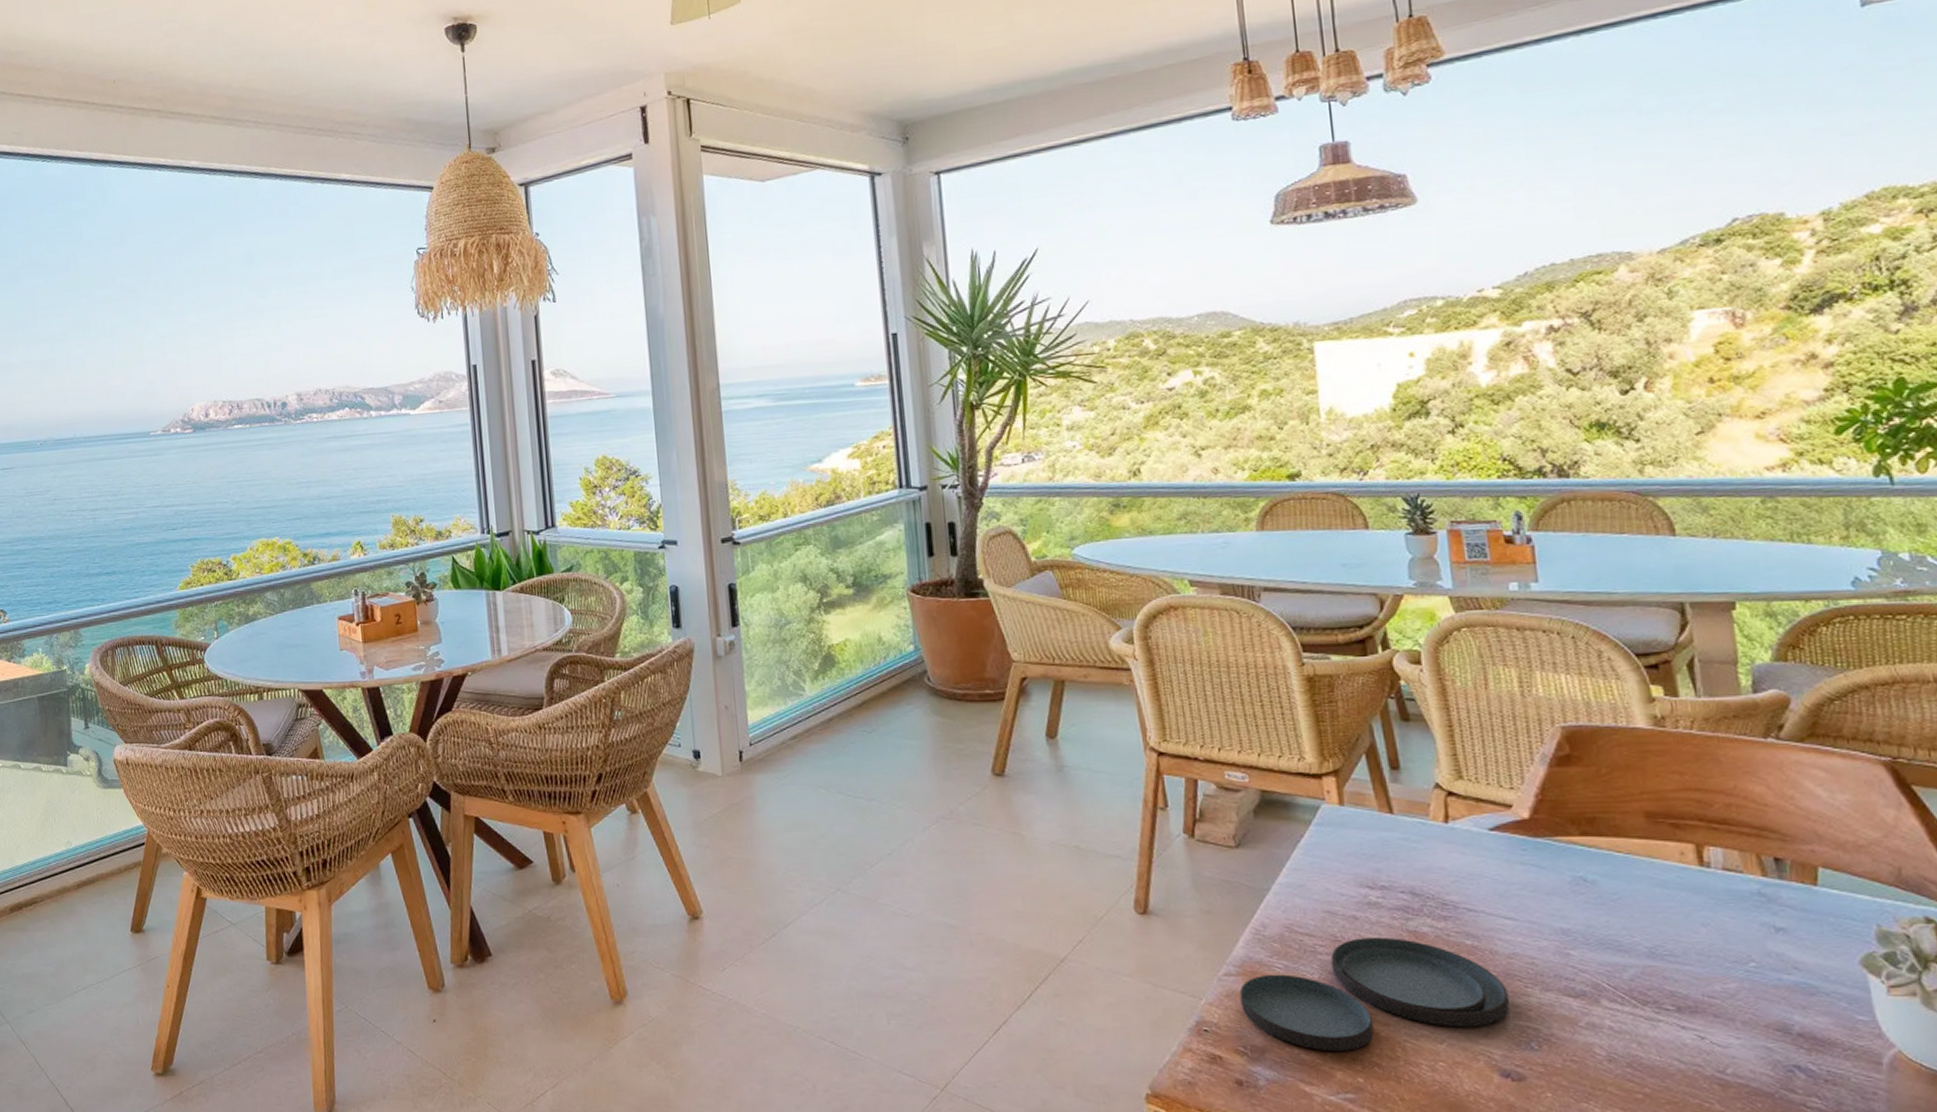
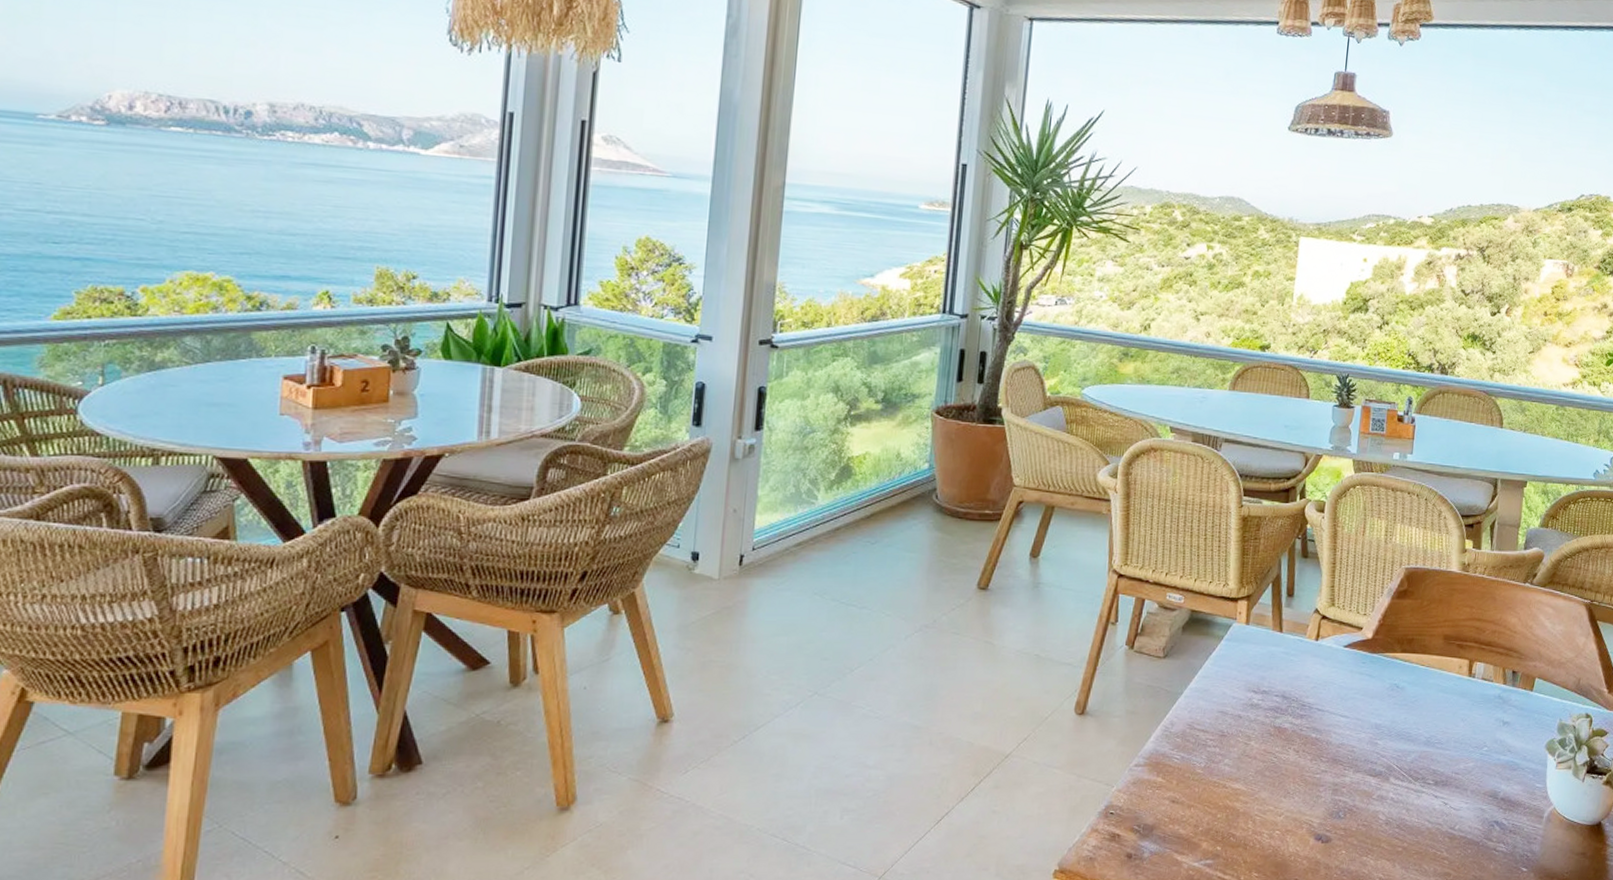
plate: present [1239,937,1510,1051] -> none [1142,732,1333,826]

